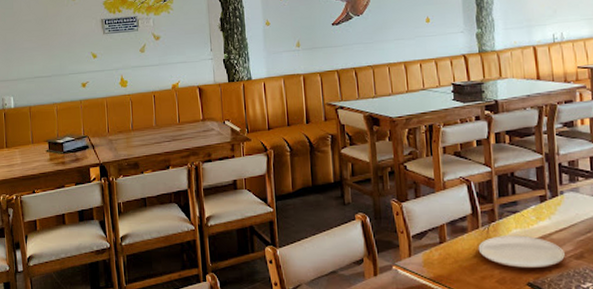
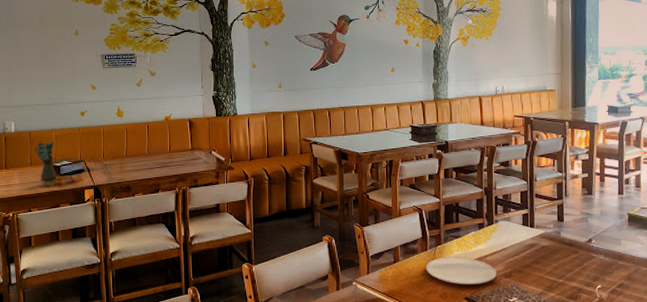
vase: none [36,116,60,167] -> present [35,141,57,188]

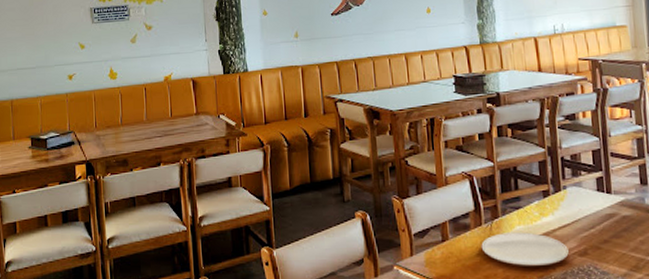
vase: present [35,141,57,188] -> none [18,110,44,165]

